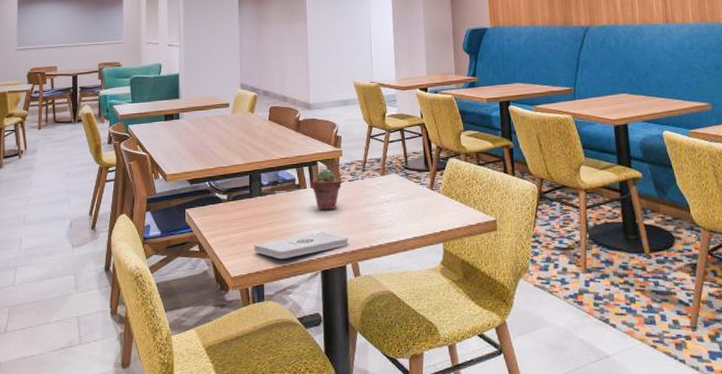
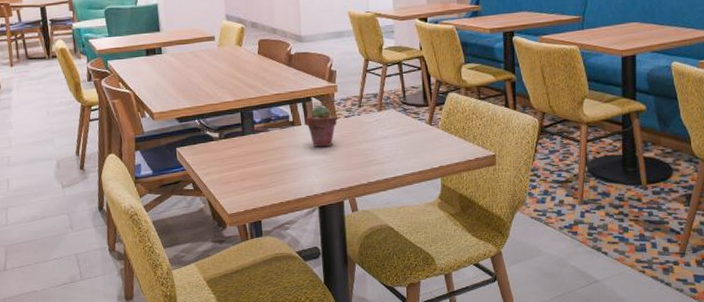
notepad: present [254,232,349,259] -> none [249,169,346,196]

